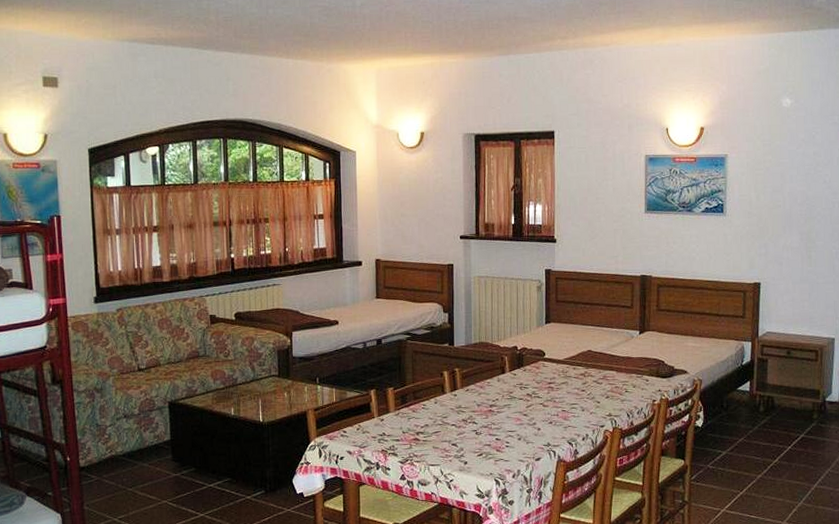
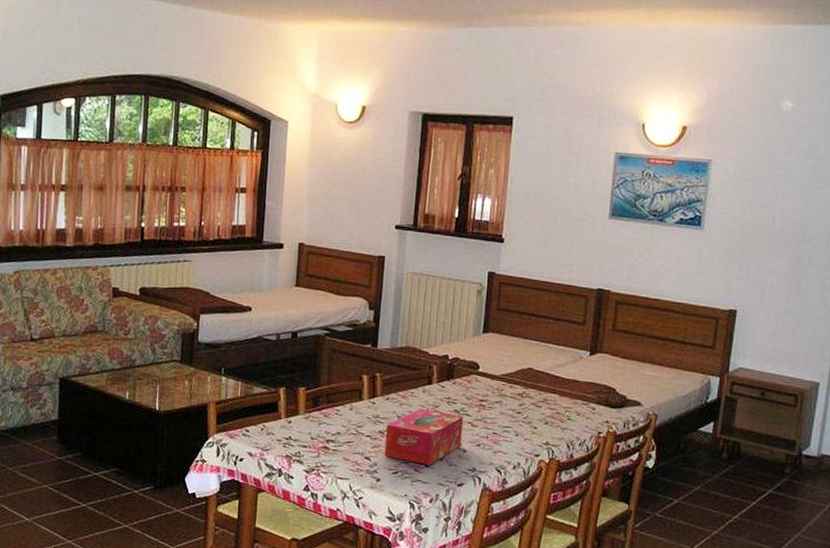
tissue box: none [468,395,535,445] -> present [384,408,463,465]

